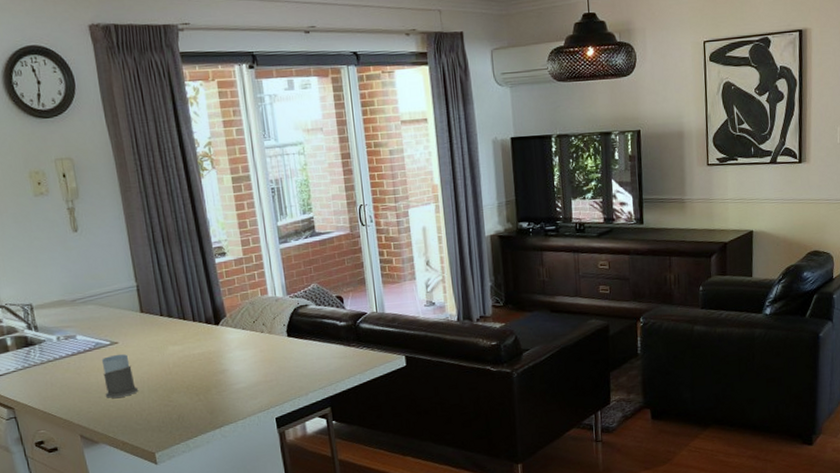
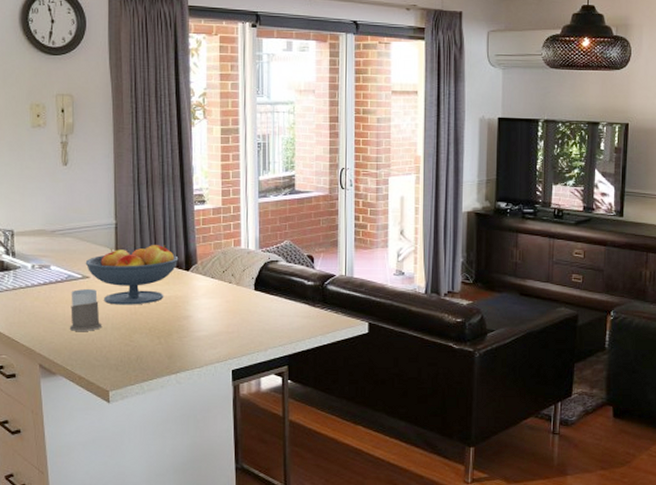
fruit bowl: none [111,302,207,367] -> present [85,245,179,305]

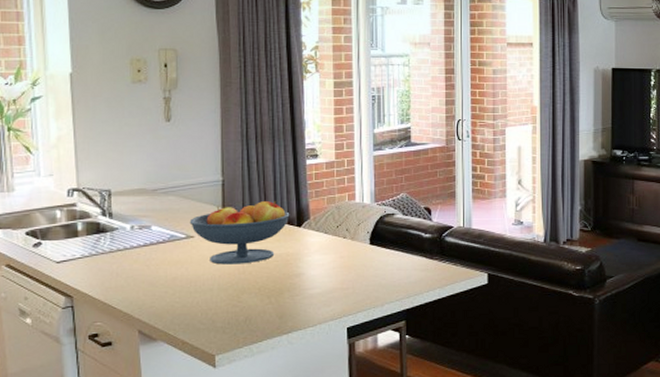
mug: present [69,289,101,331] -> none [171,249,207,294]

